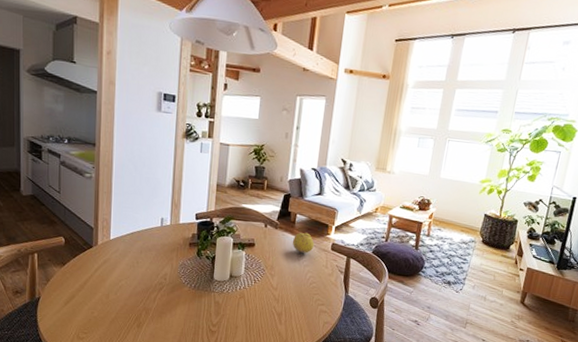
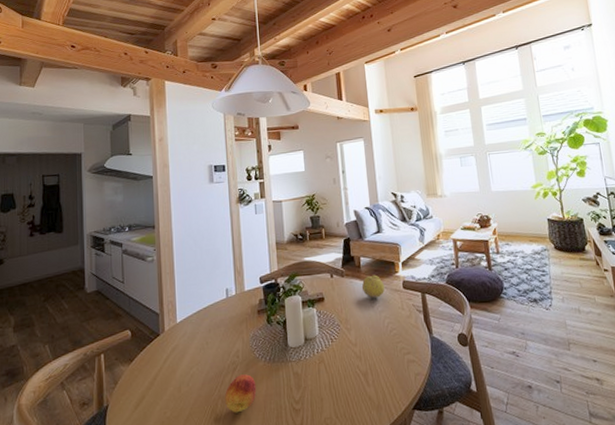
fruit: none [149,294,179,325] -> present [225,374,257,413]

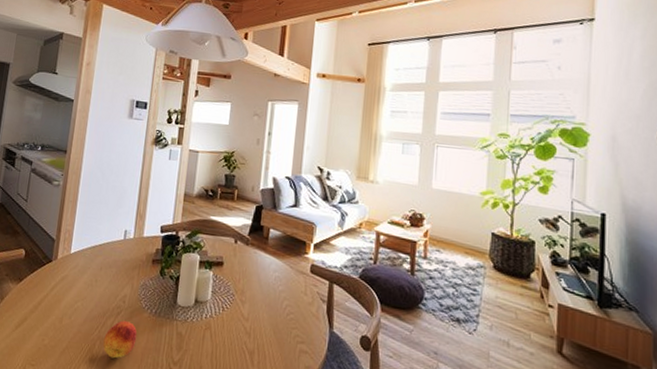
fruit: present [361,275,385,298] -> none [265,250,291,276]

